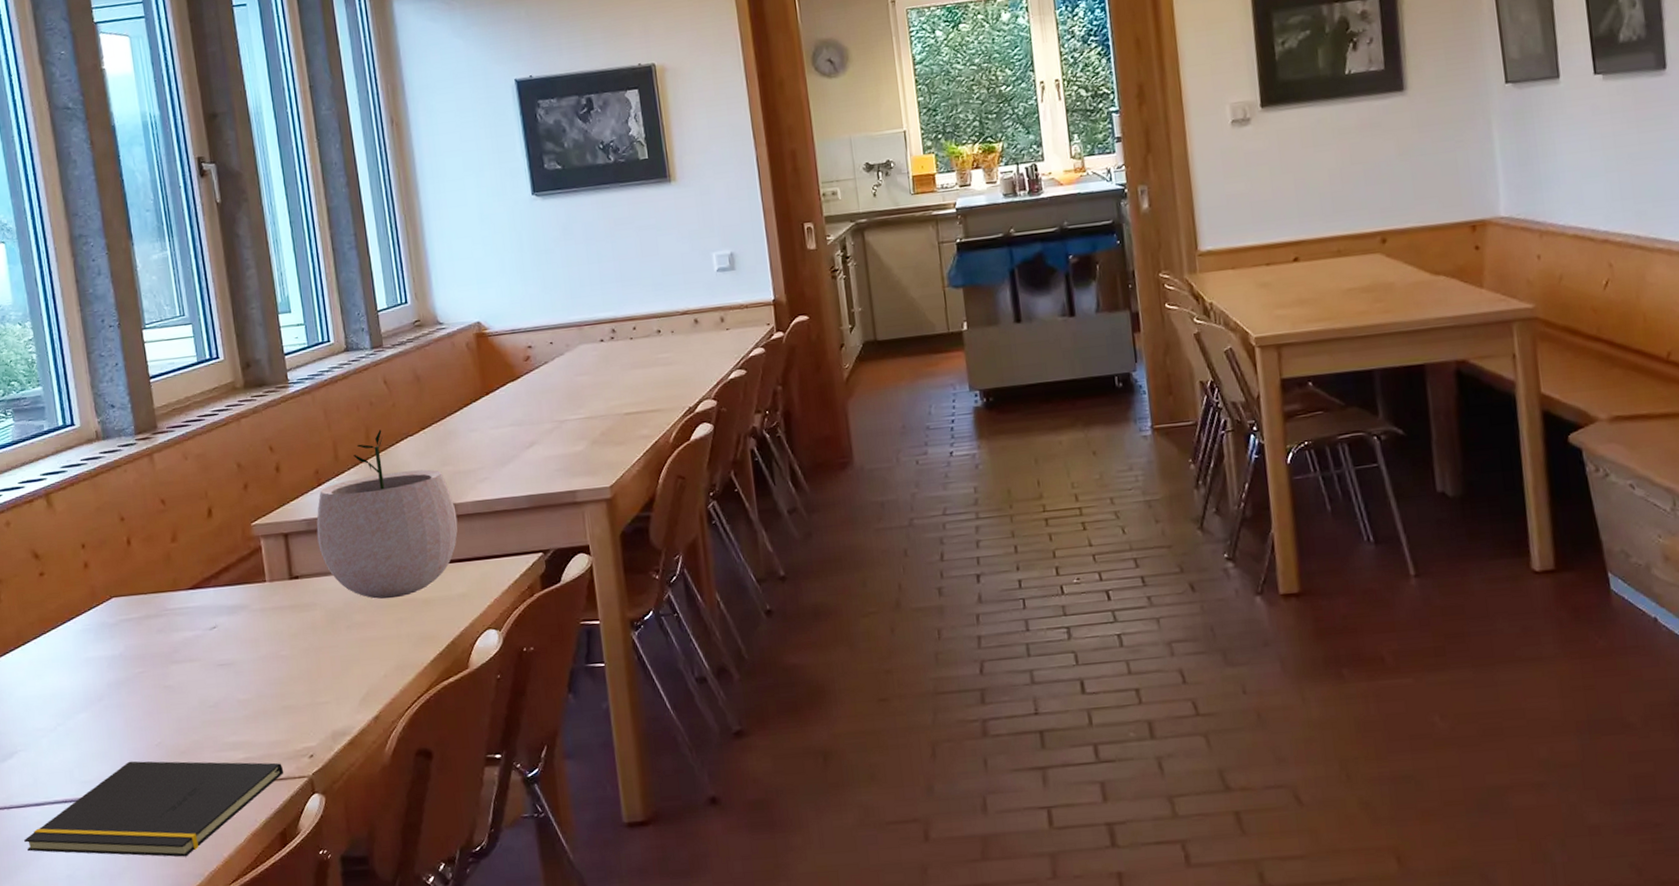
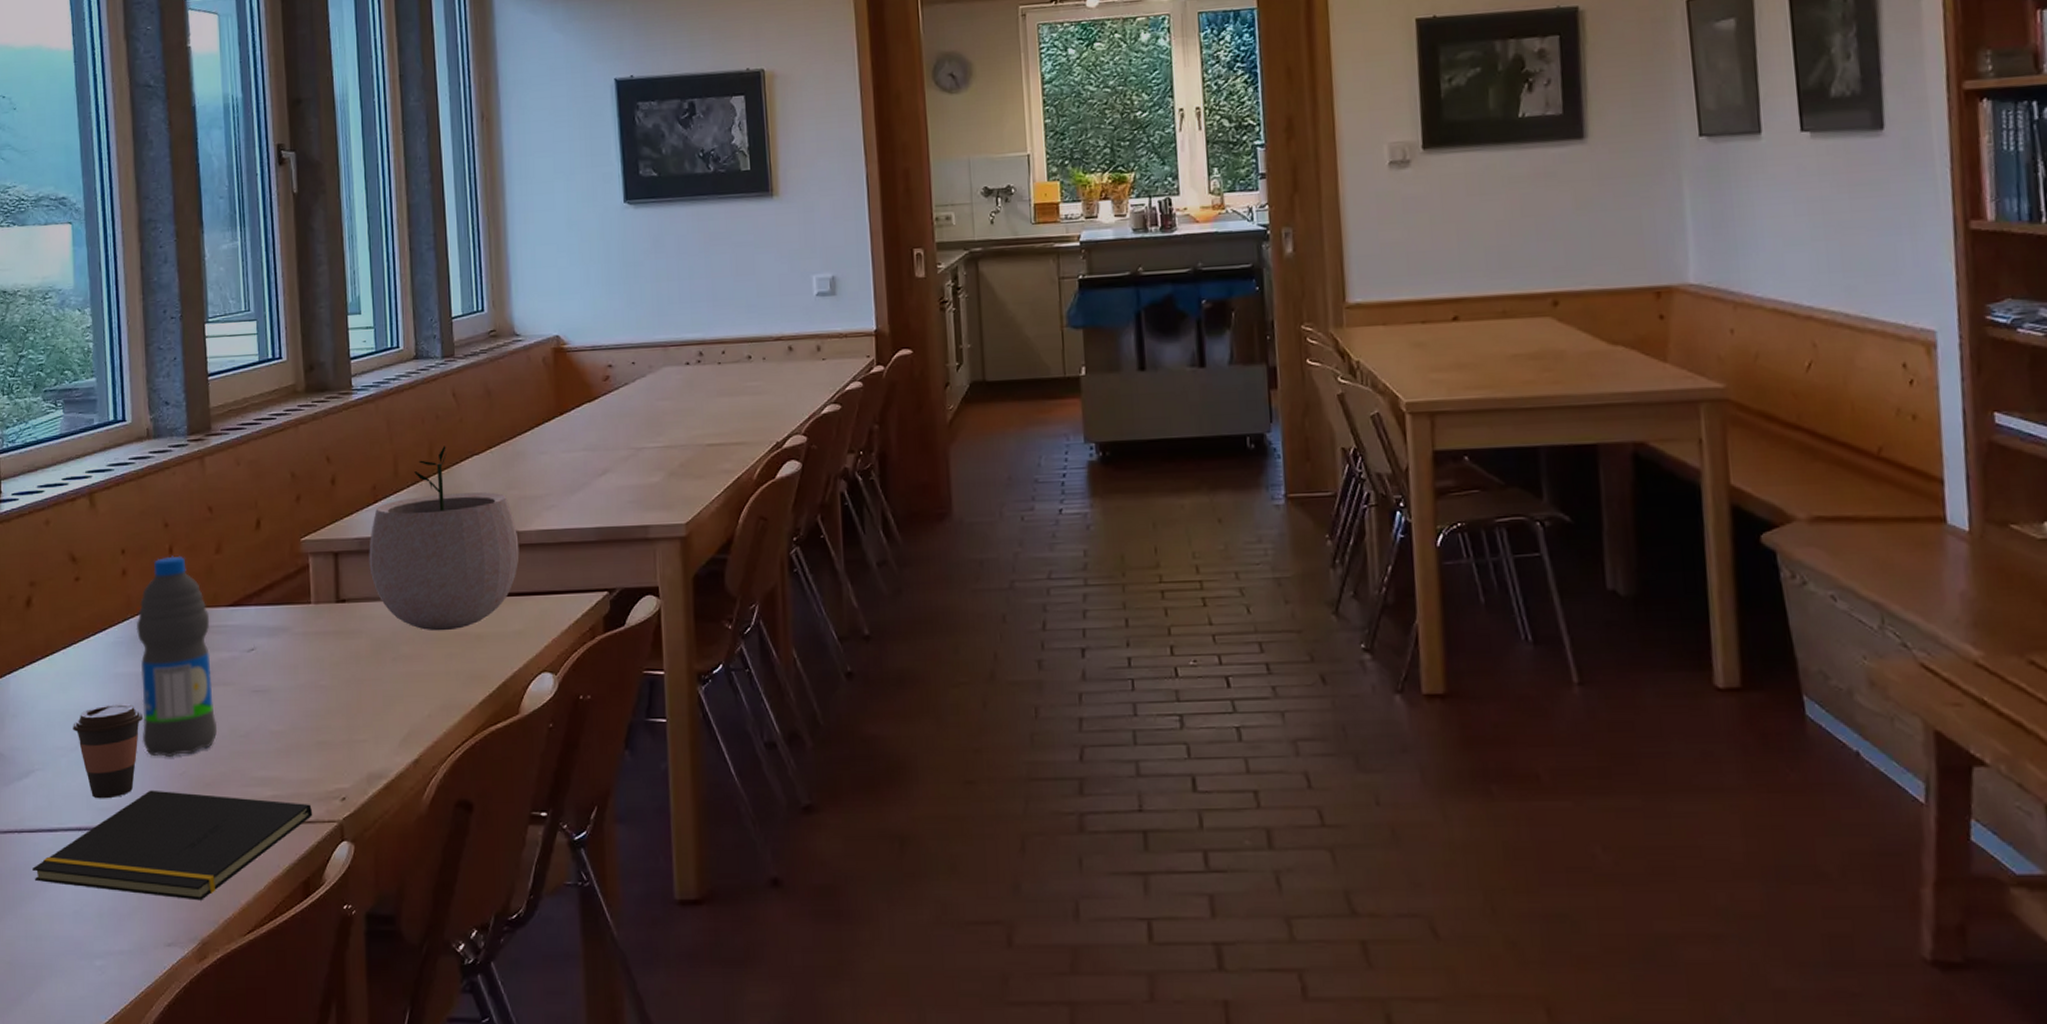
coffee cup: none [50,685,117,773] -> present [73,704,144,799]
water bottle: none [102,546,188,731] -> present [136,555,218,757]

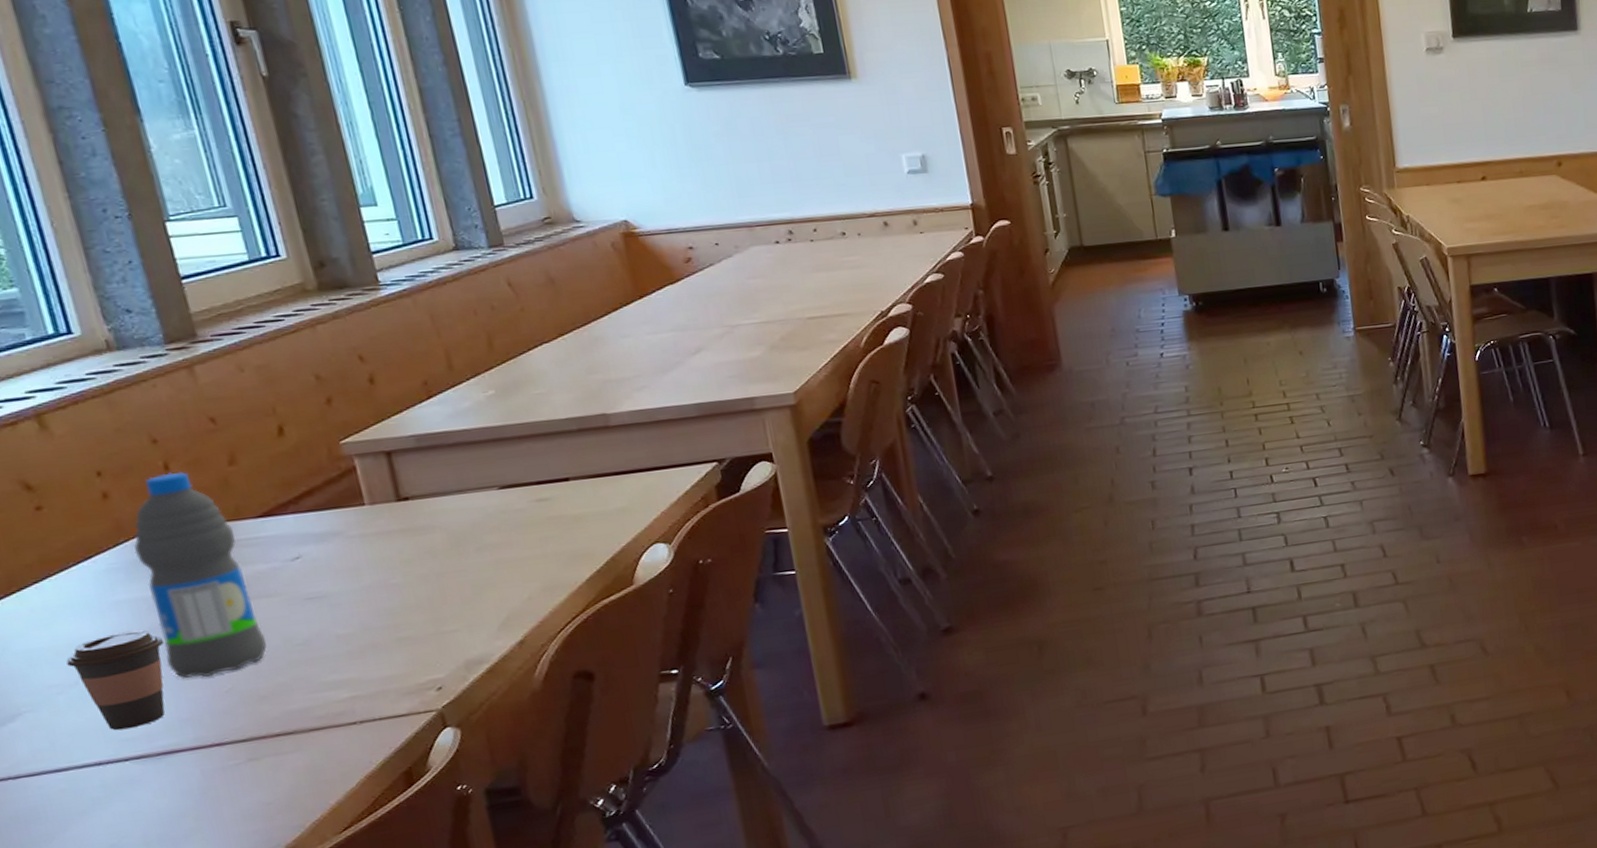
notepad: present [32,790,313,901] -> none [41,698,405,824]
plant pot: present [369,446,519,631] -> none [428,336,612,518]

